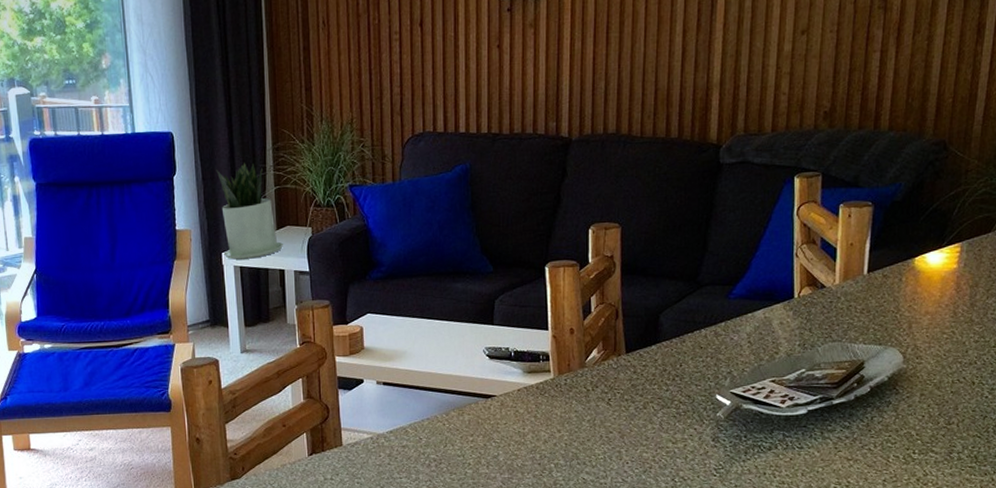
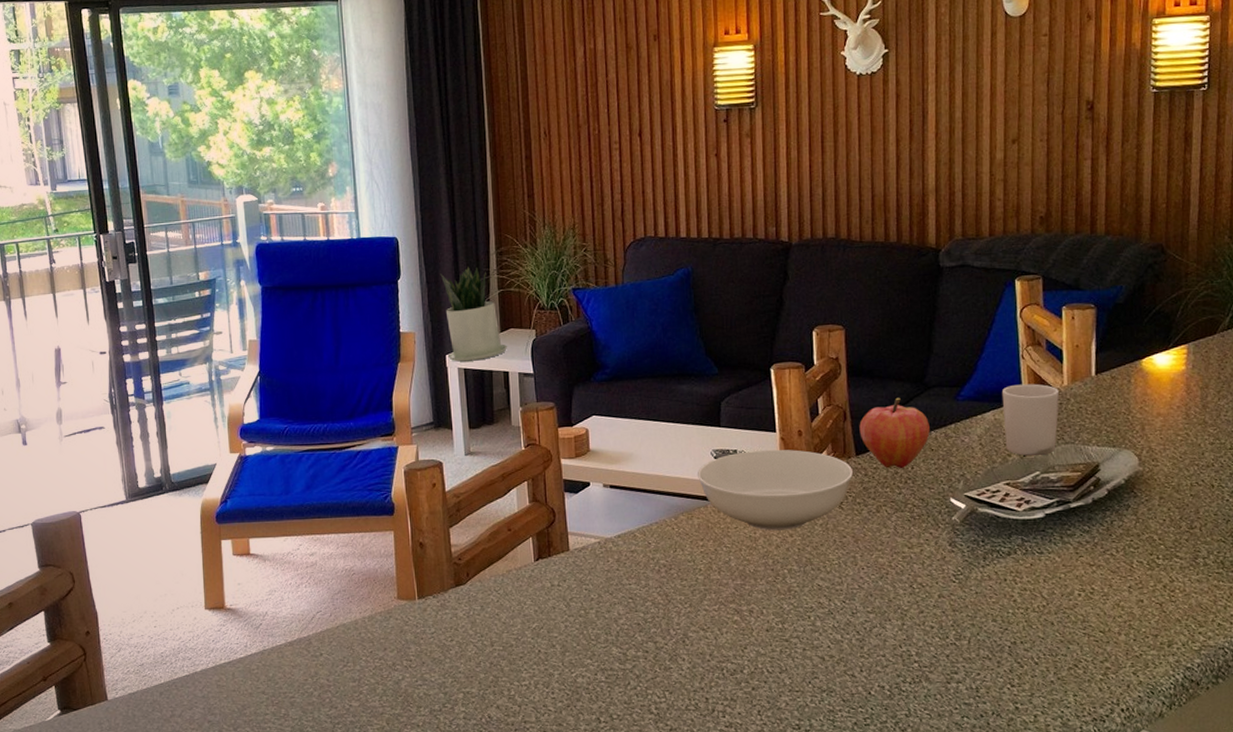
bowl: none [469,347,623,427] -> present [697,449,854,531]
fruit: none [631,295,700,367] -> present [859,397,930,469]
mug: none [773,282,830,354] -> present [1001,383,1059,457]

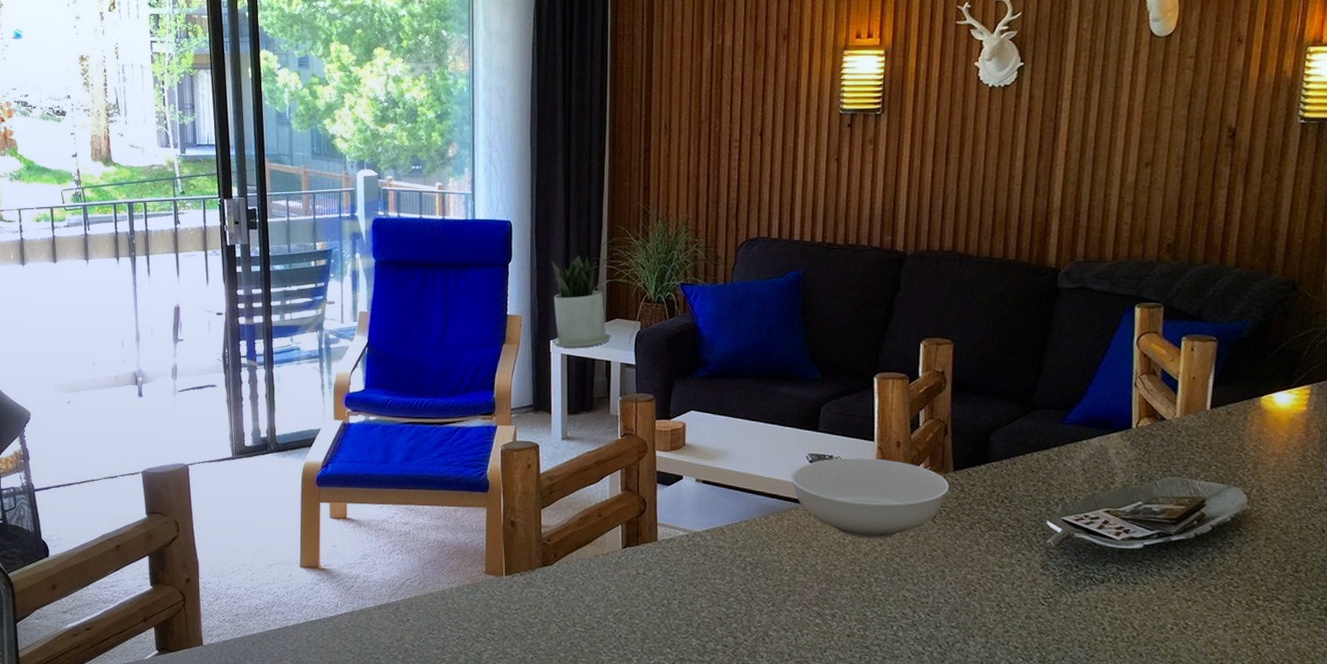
fruit: present [859,397,930,469] -> none [959,416,1032,488]
mug: present [1001,383,1059,457] -> none [1109,412,1170,487]

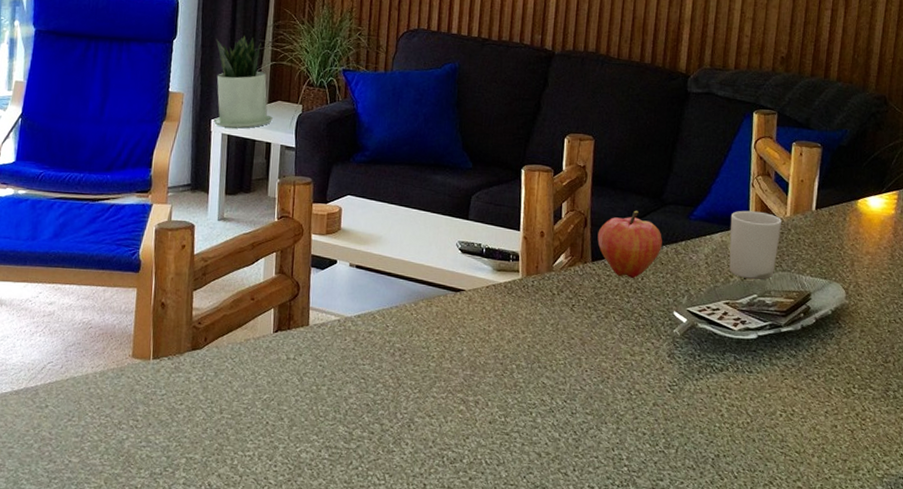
bowl: present [790,457,950,539] -> none [440,246,588,327]
fruit: none [959,416,1032,488] -> present [597,210,662,279]
mug: none [1109,412,1170,487] -> present [729,210,782,281]

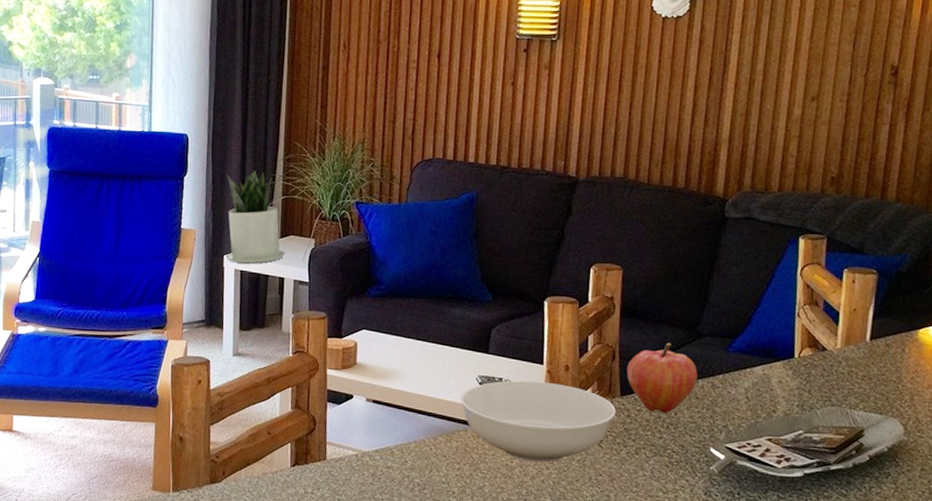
bowl: none [440,246,588,327] -> present [460,380,617,463]
mug: present [729,210,782,281] -> none [771,342,831,416]

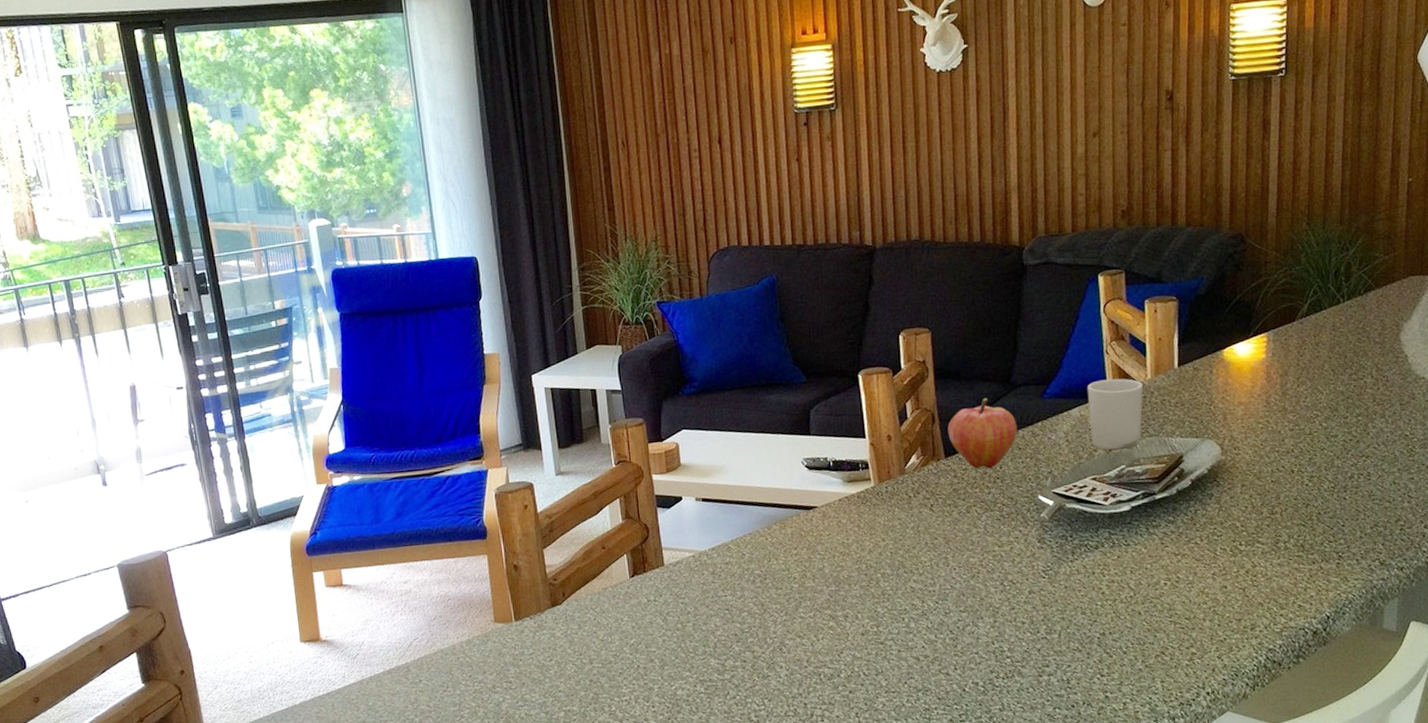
planter: present [226,170,285,264] -> none [522,284,593,382]
bowl: present [460,380,617,463] -> none [788,454,943,536]
mug: none [771,342,831,416] -> present [1087,378,1143,451]

